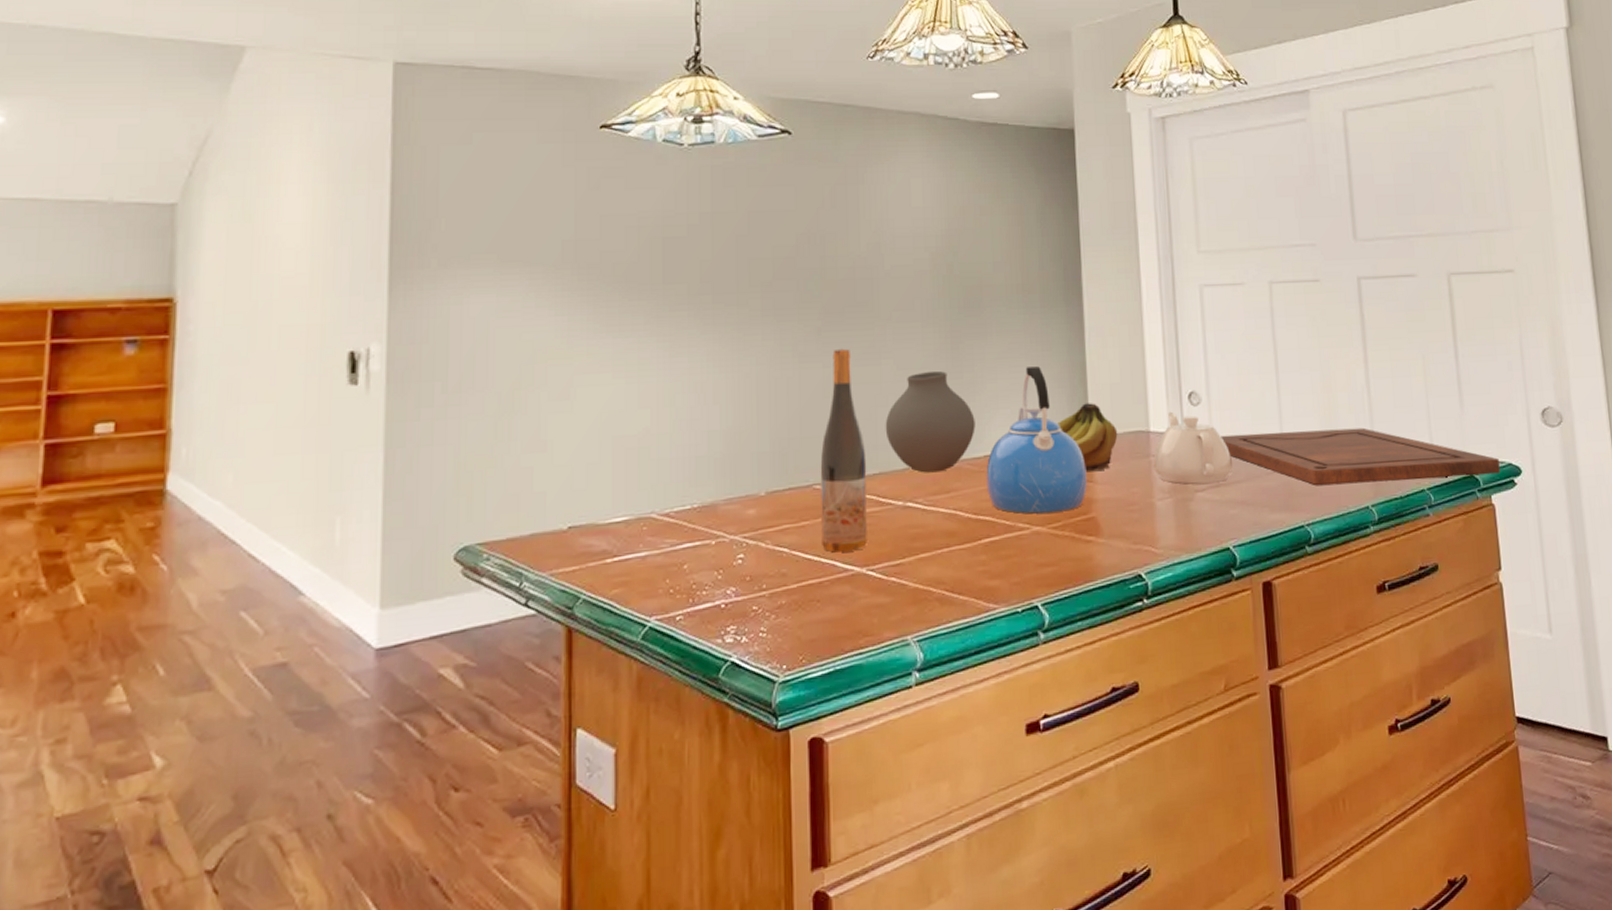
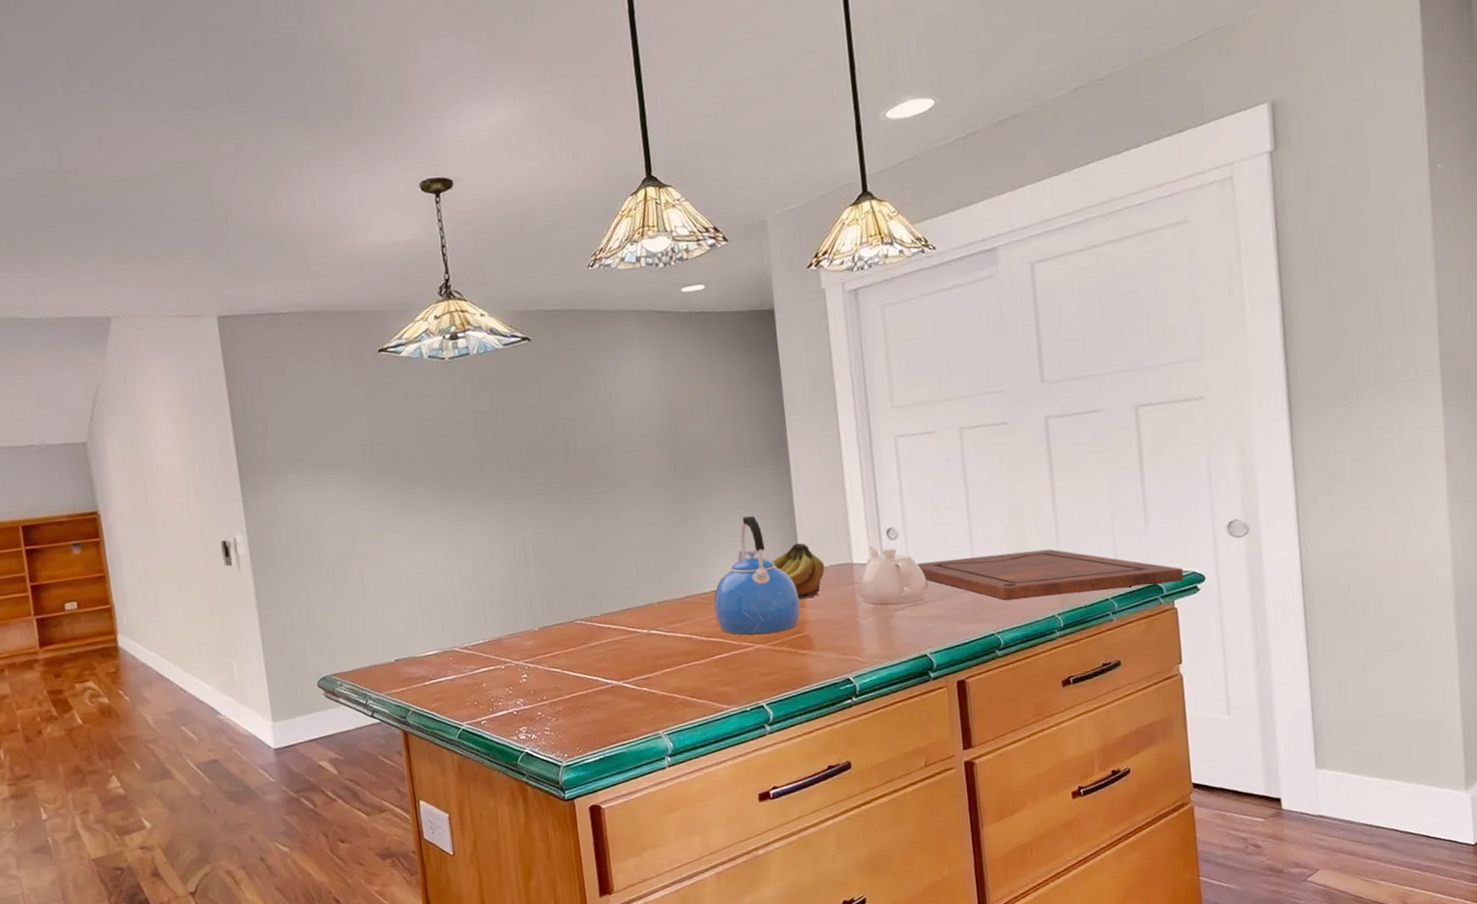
wine bottle: present [820,348,868,553] -> none [578,512,622,671]
vase: present [885,371,976,473] -> none [628,525,703,607]

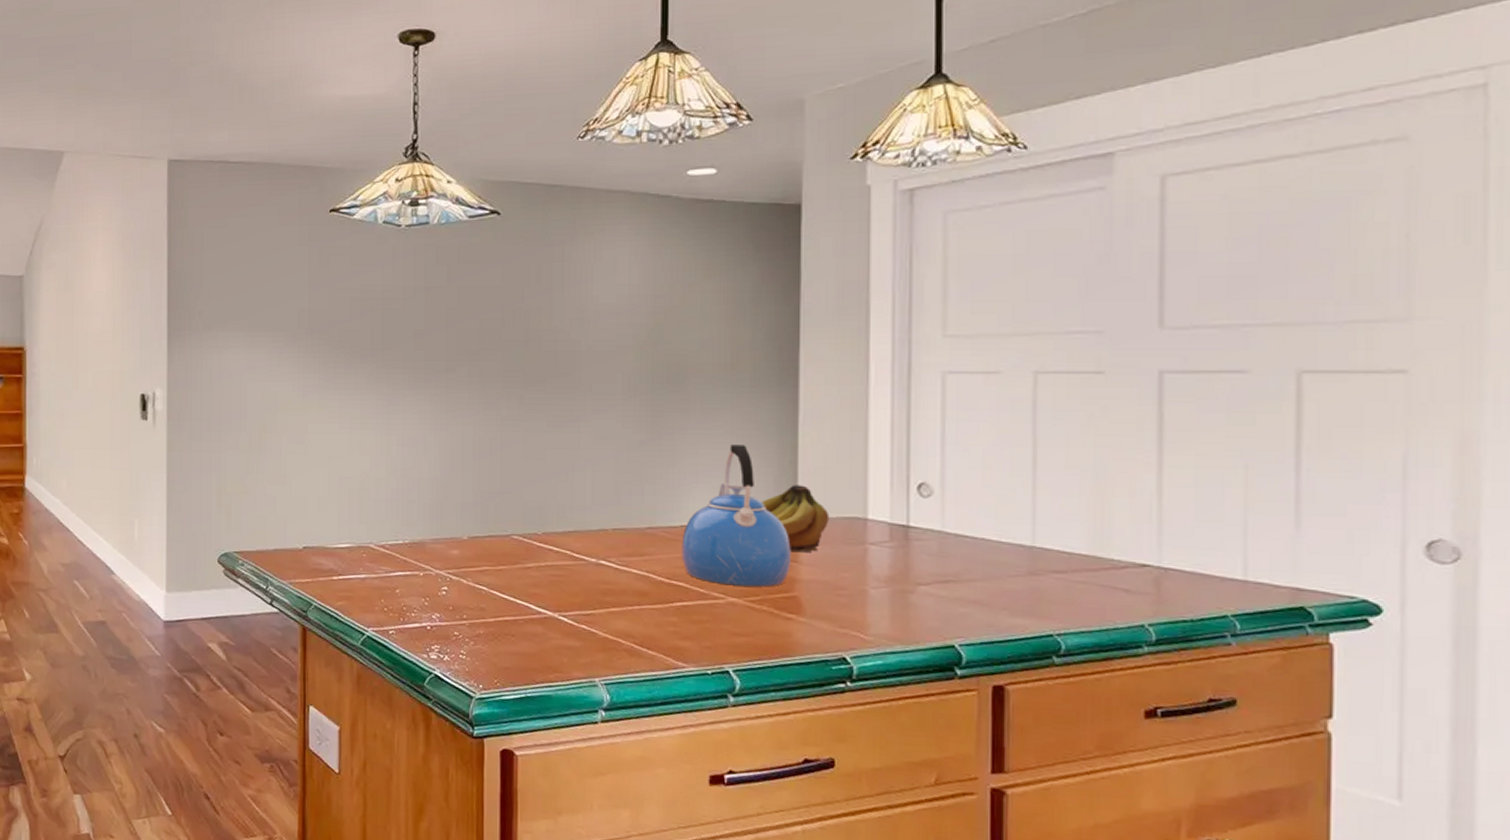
teapot: present [856,546,929,605] -> none [868,501,968,579]
cutting board: present [917,549,1184,600] -> none [954,531,1348,610]

